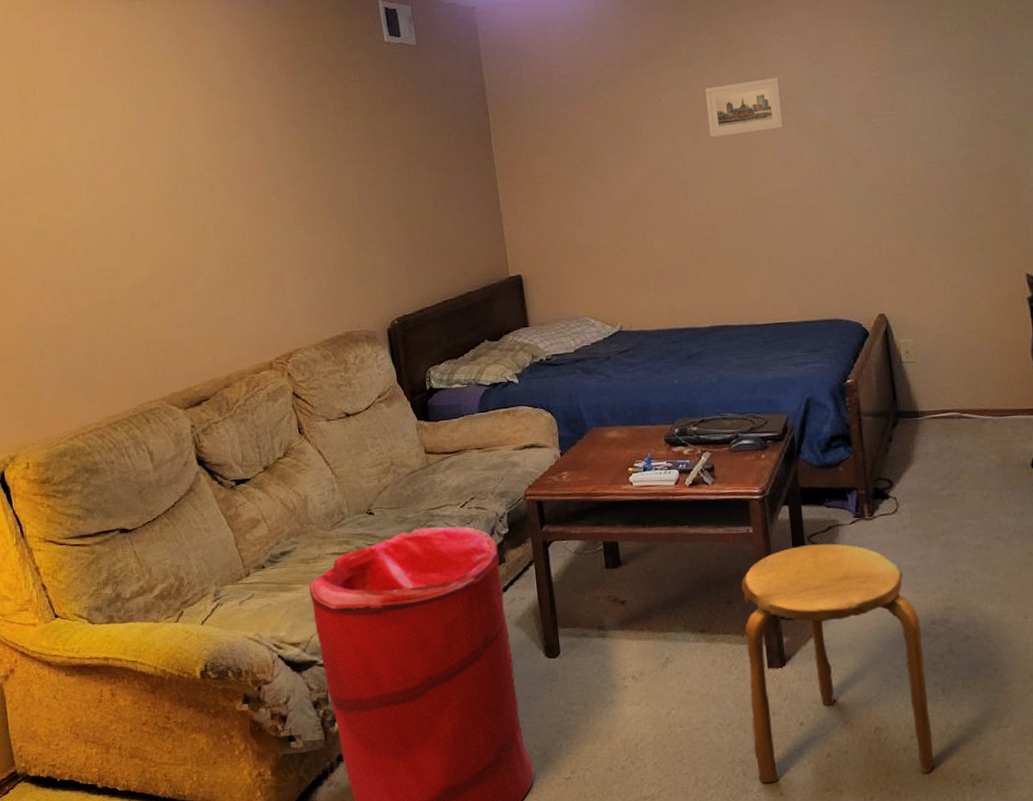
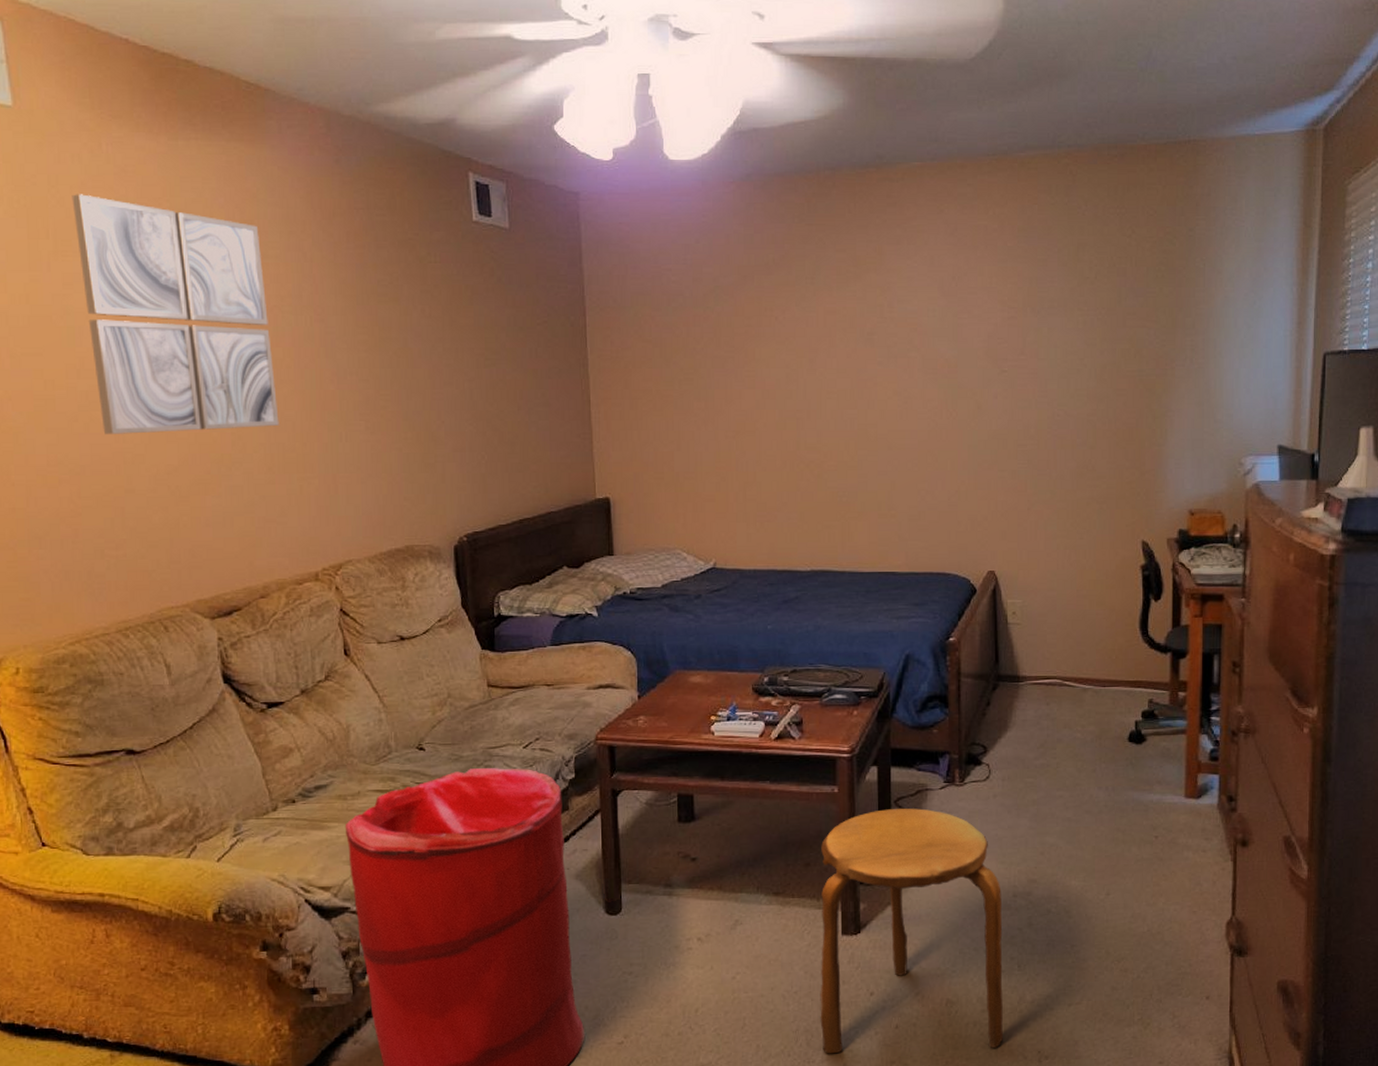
wall art: none [52,55,232,256] -> present [71,194,279,434]
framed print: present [705,76,784,138] -> none [826,306,907,366]

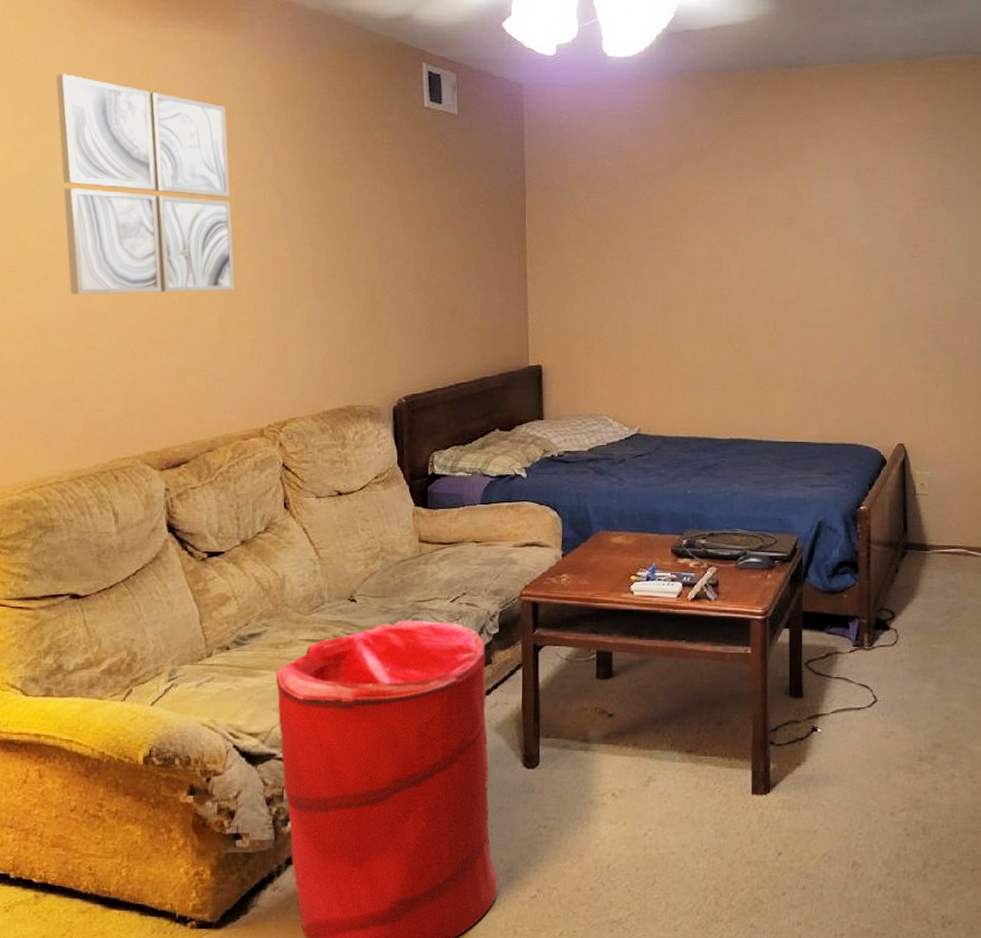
stool: present [820,808,1003,1054] -> none [729,671,908,914]

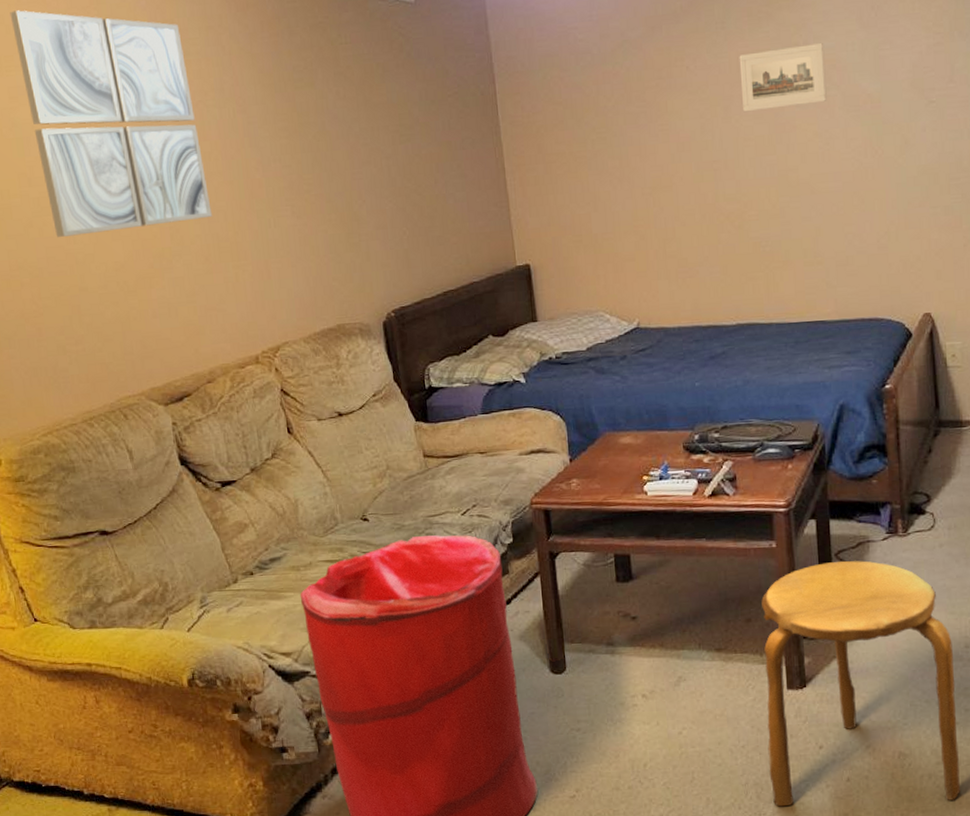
stool: none [729,671,908,914] -> present [761,561,960,807]
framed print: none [749,194,825,248] -> present [739,42,827,112]

